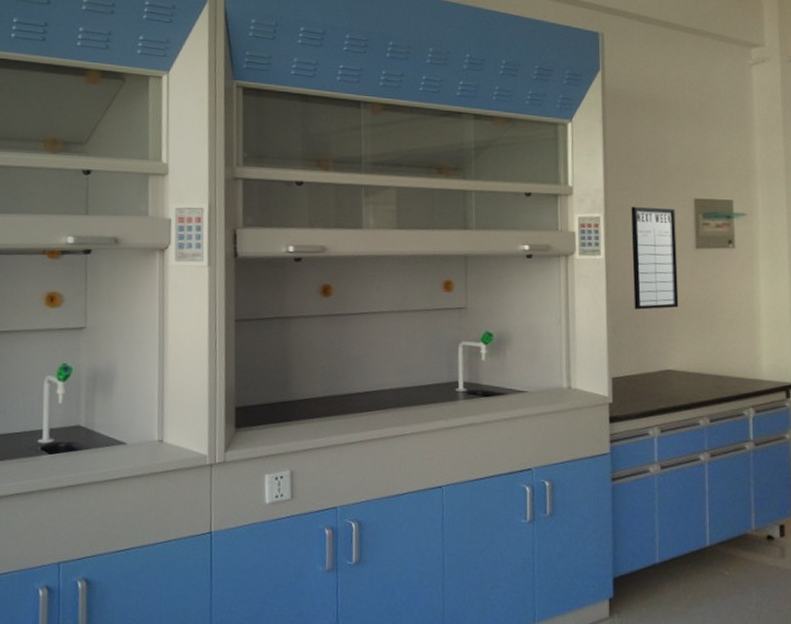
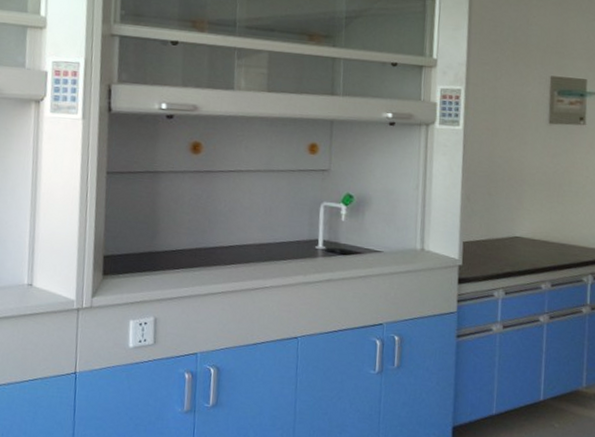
writing board: present [631,206,679,310] -> none [487,80,532,179]

